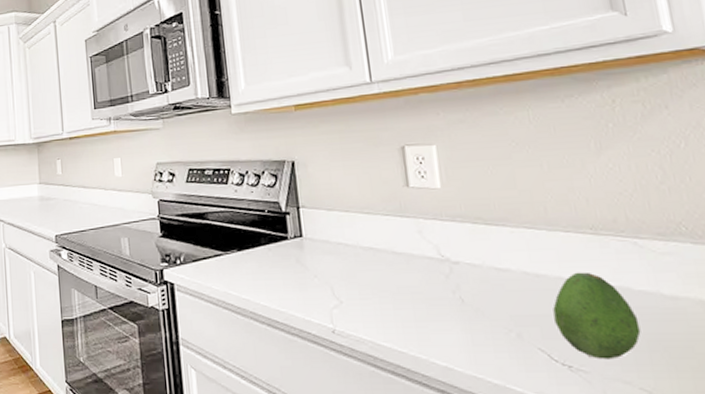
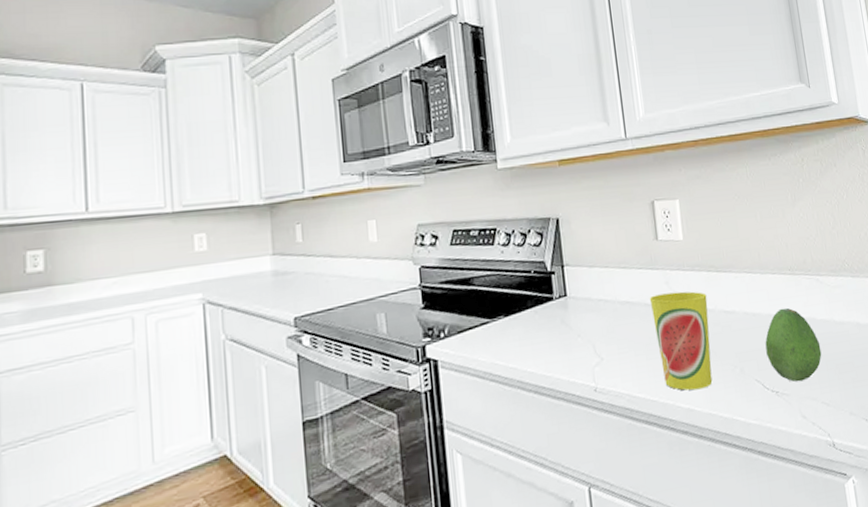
cup: none [397,242,479,349] -> present [649,291,713,390]

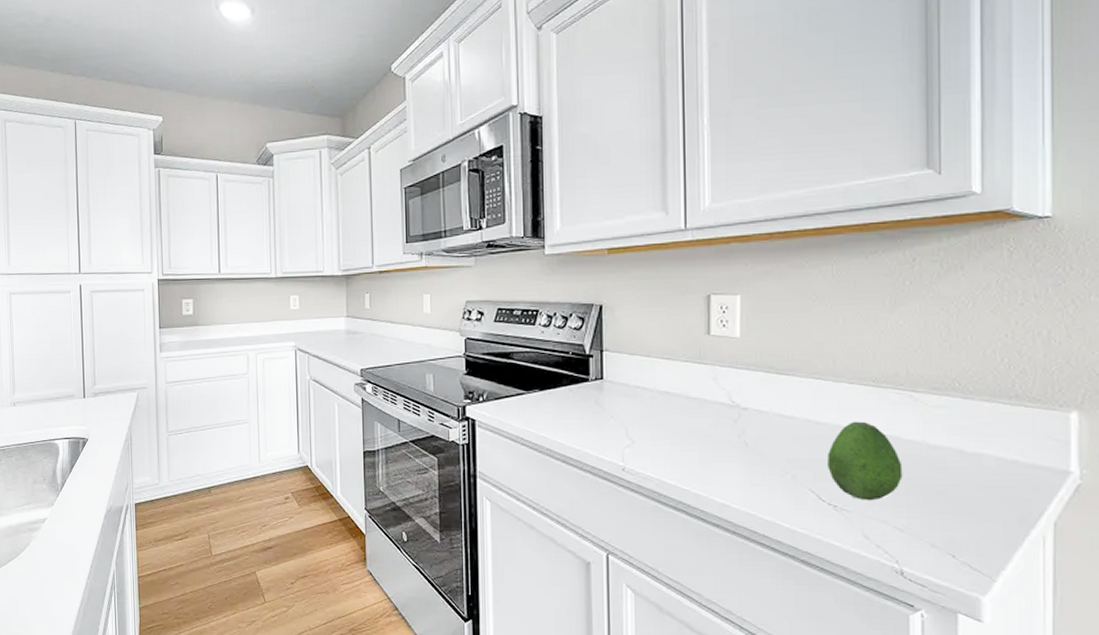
cup: present [649,291,713,390] -> none [692,389,761,488]

